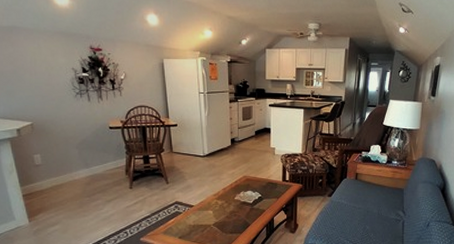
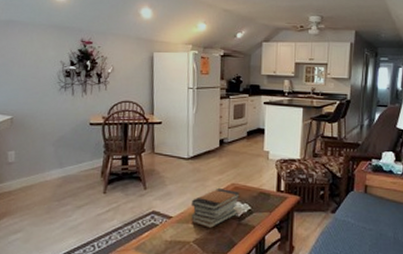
book stack: none [209,180,251,214] -> present [190,187,240,229]

